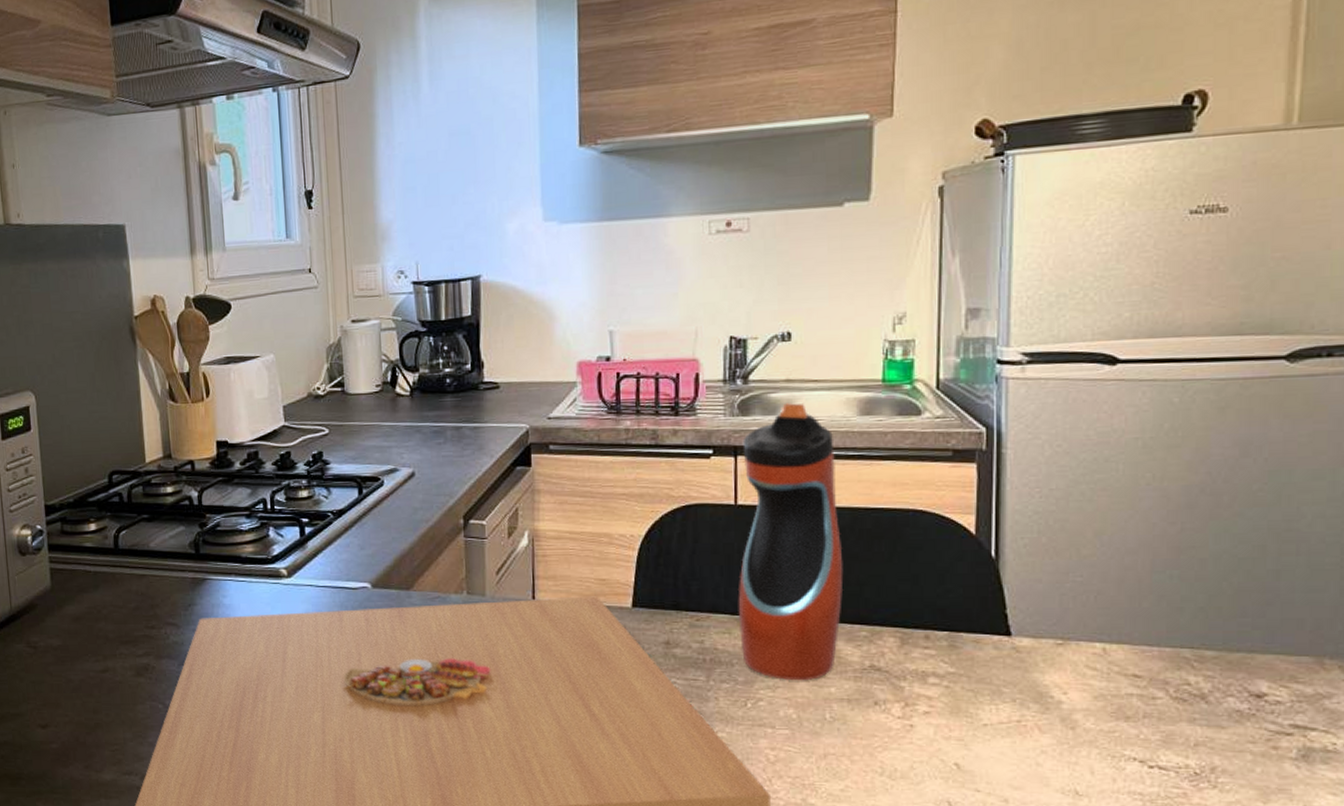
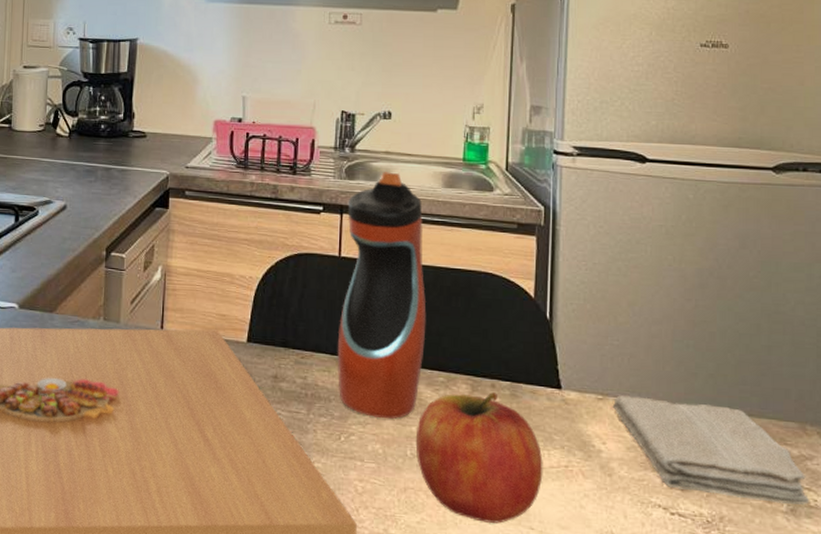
fruit: none [835,645,990,787] -> present [415,392,543,523]
washcloth: none [1075,637,1327,750] -> present [612,394,810,505]

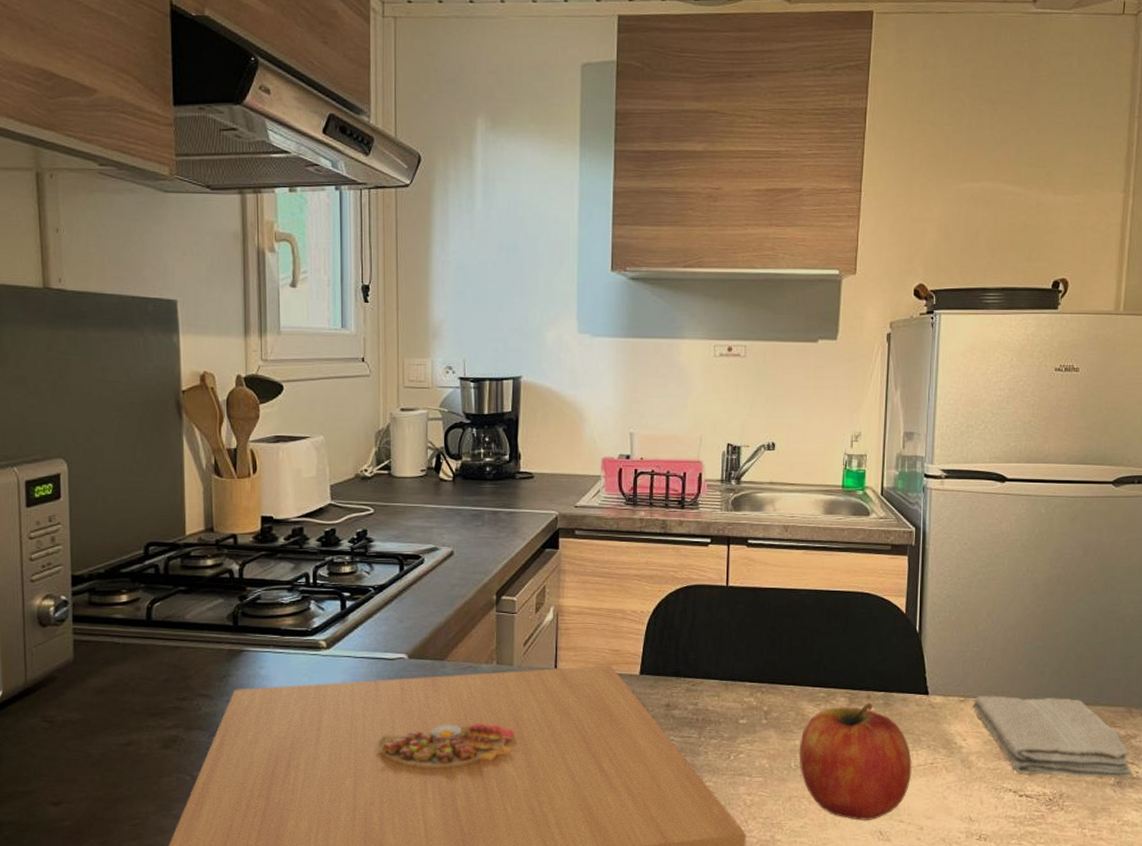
water bottle: present [337,172,427,419] -> none [726,502,809,736]

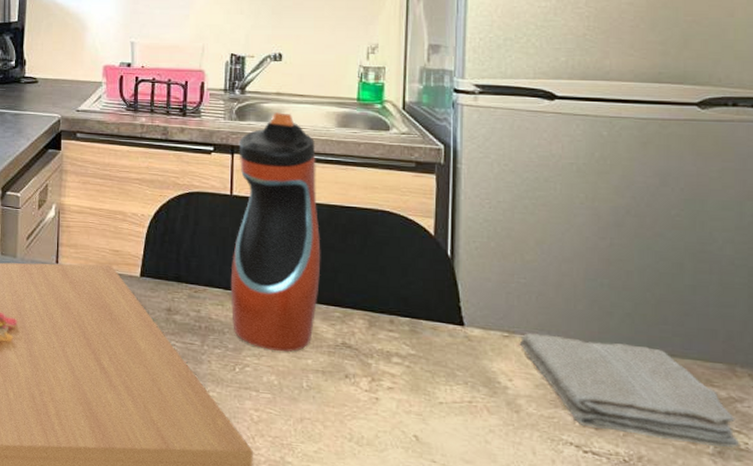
water bottle: none [726,502,809,736] -> present [230,112,321,352]
fruit: present [799,703,912,820] -> none [311,328,445,455]

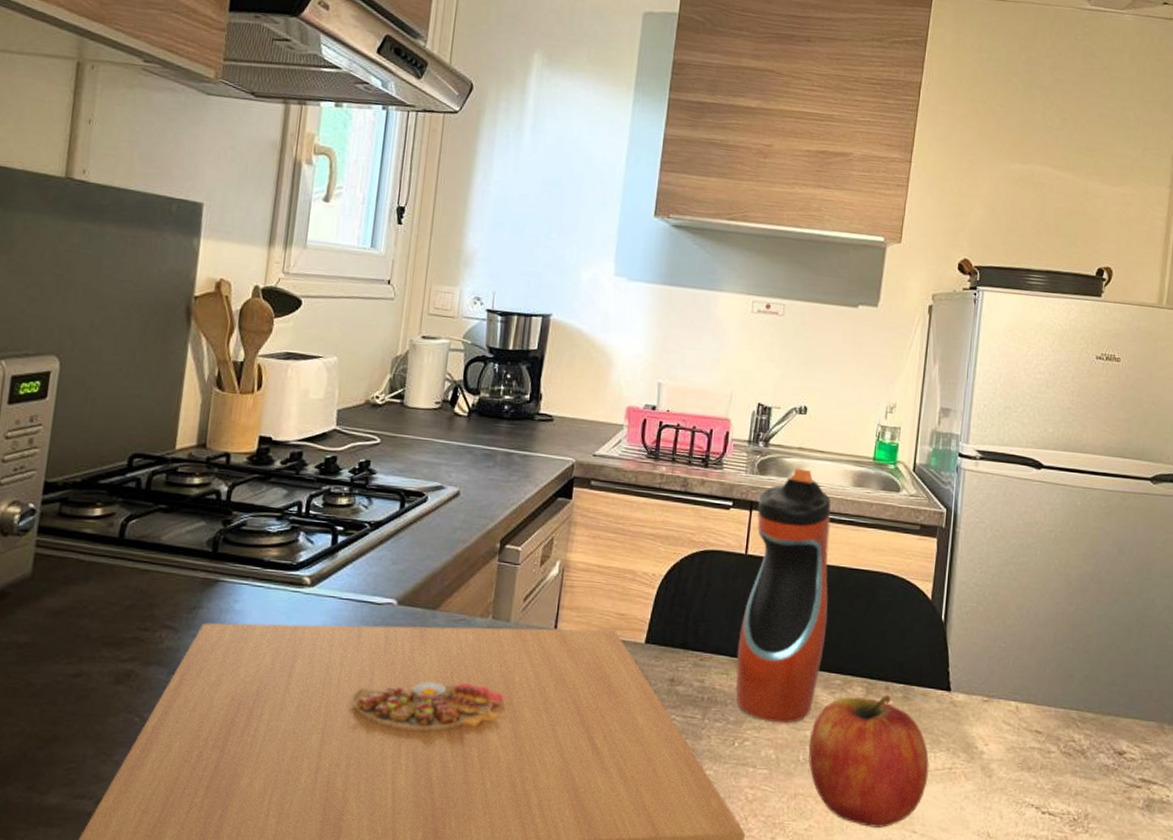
fruit: none [311,328,445,455] -> present [808,695,929,828]
washcloth: present [519,332,740,448] -> none [996,696,1163,801]

